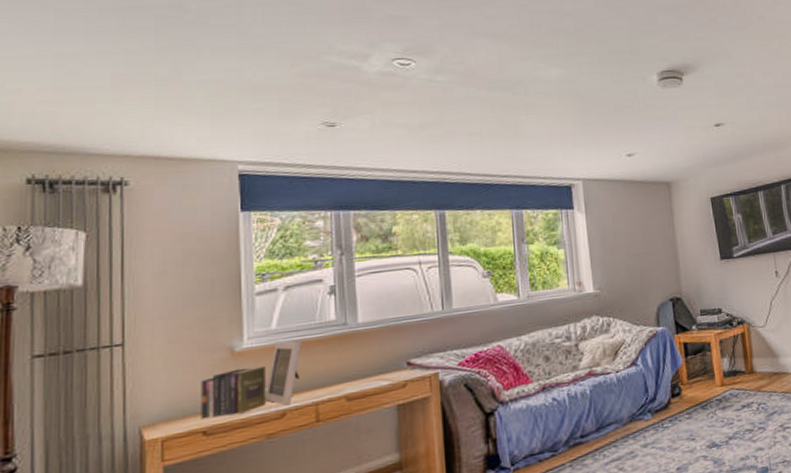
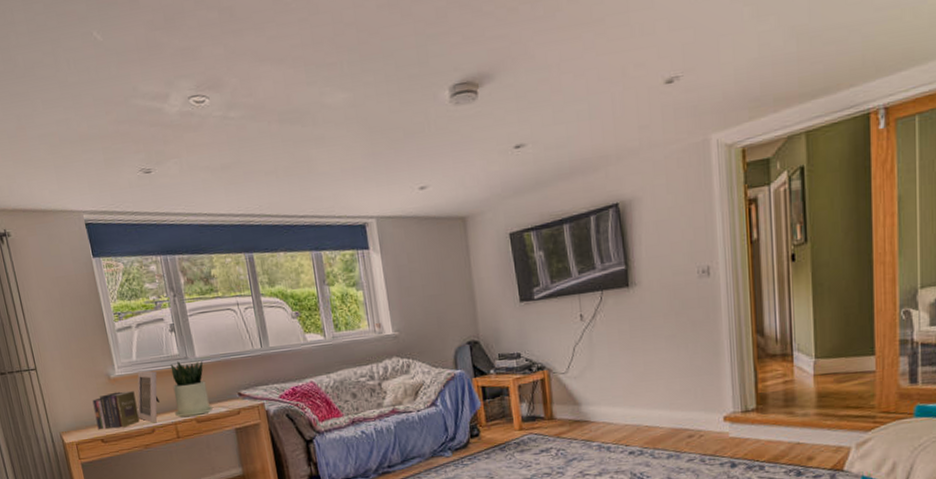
planter: none [317,325,372,396] -> present [170,360,214,417]

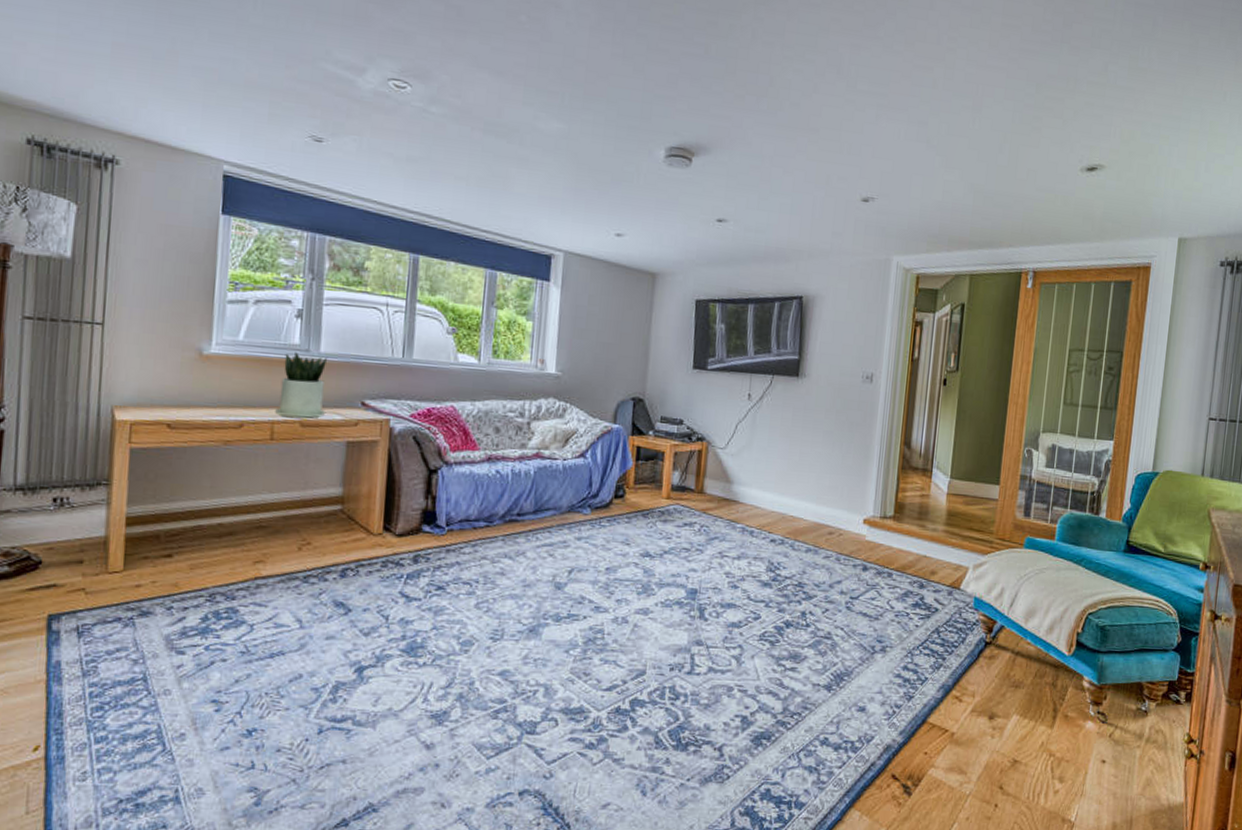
books: present [92,391,140,430] -> none [166,371,229,416]
picture frame: present [137,370,159,424] -> none [225,353,265,418]

